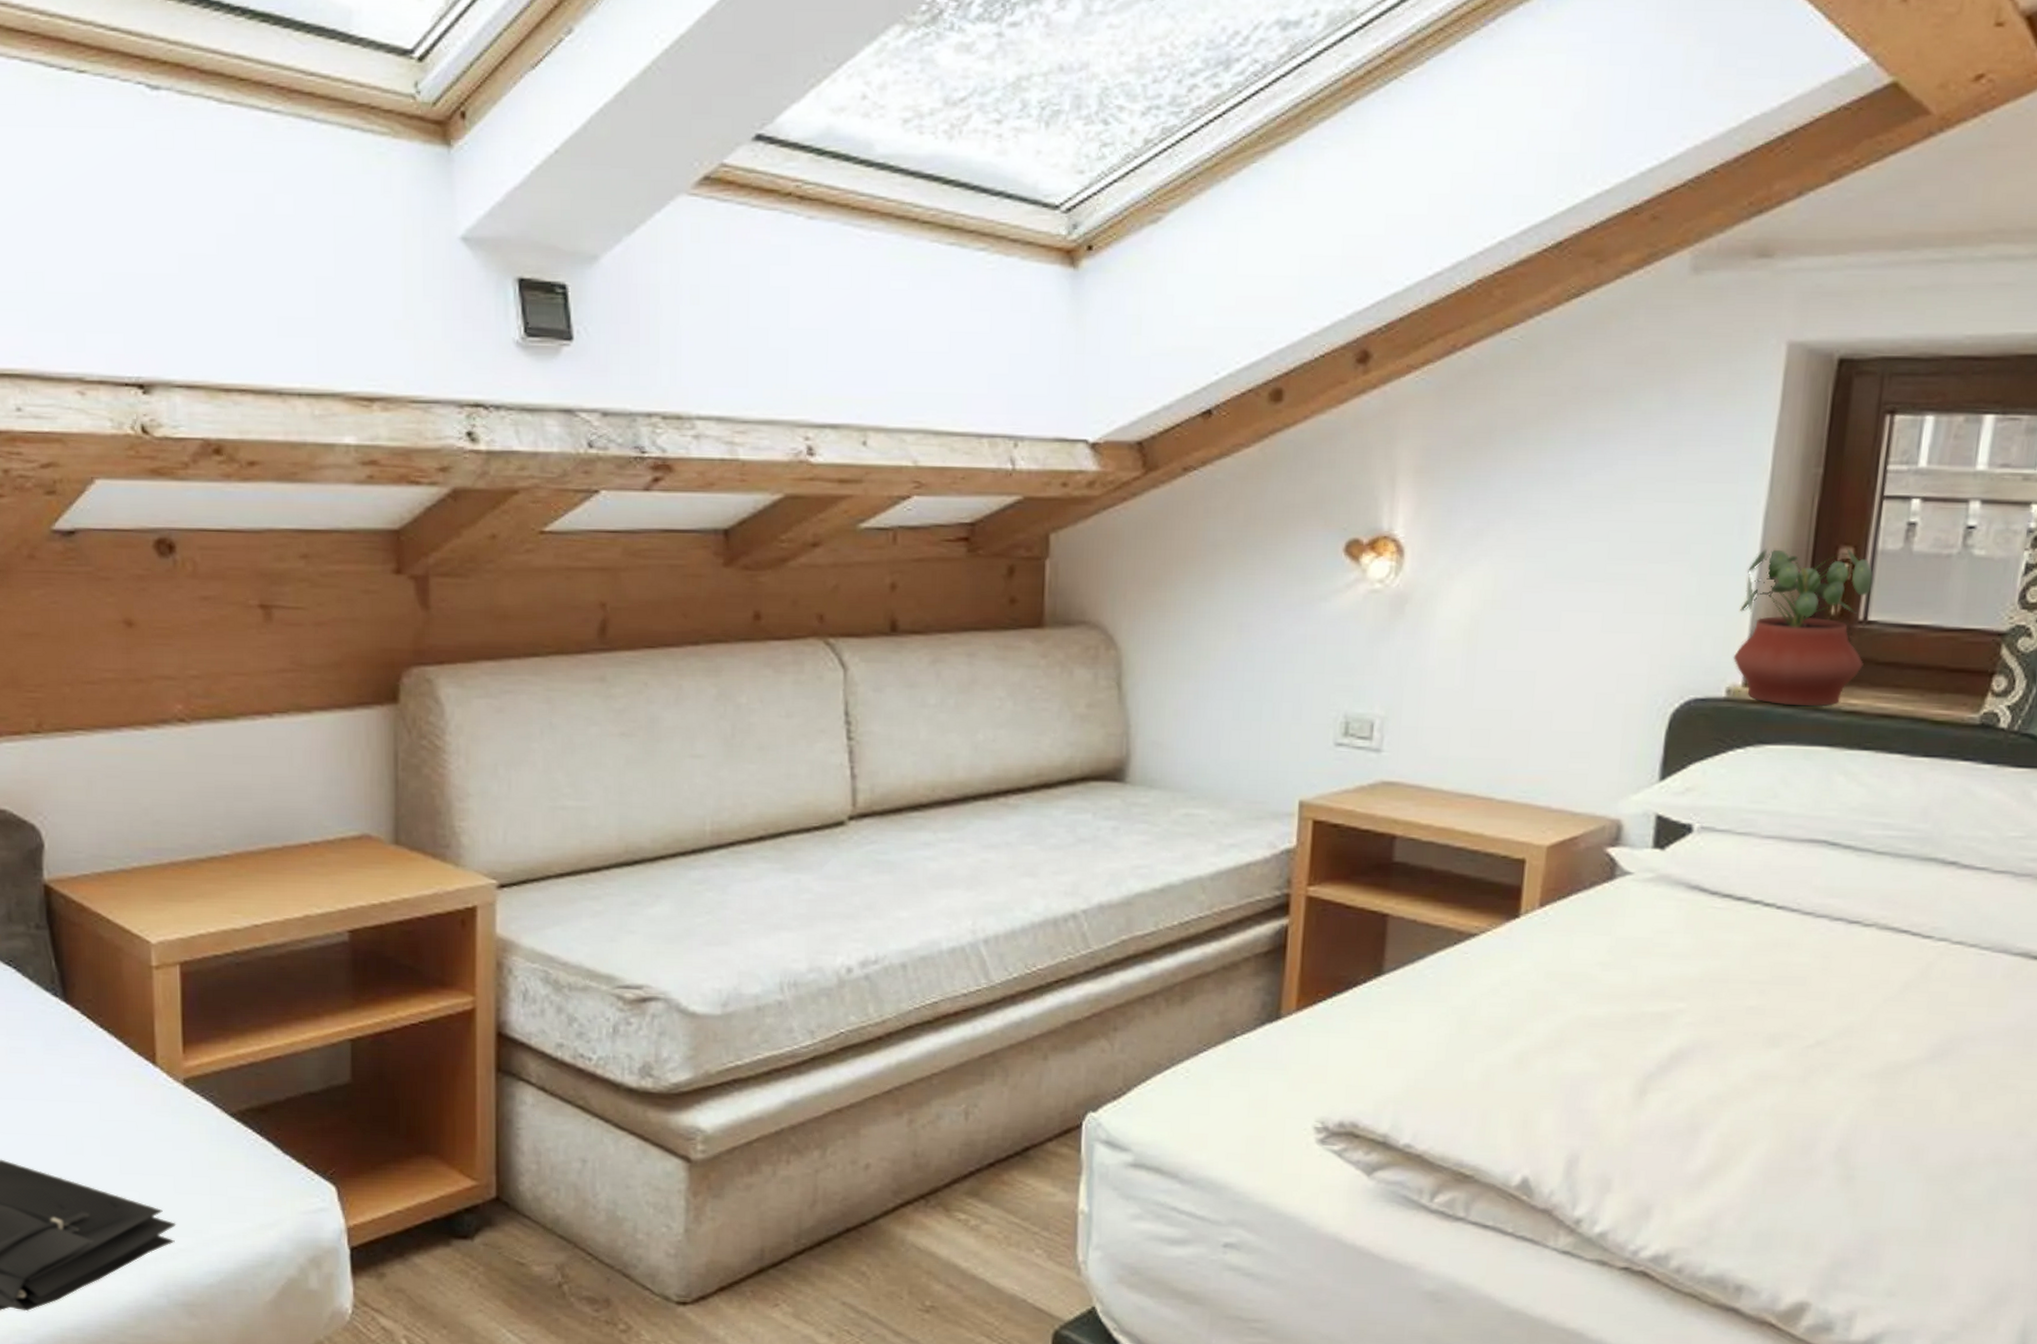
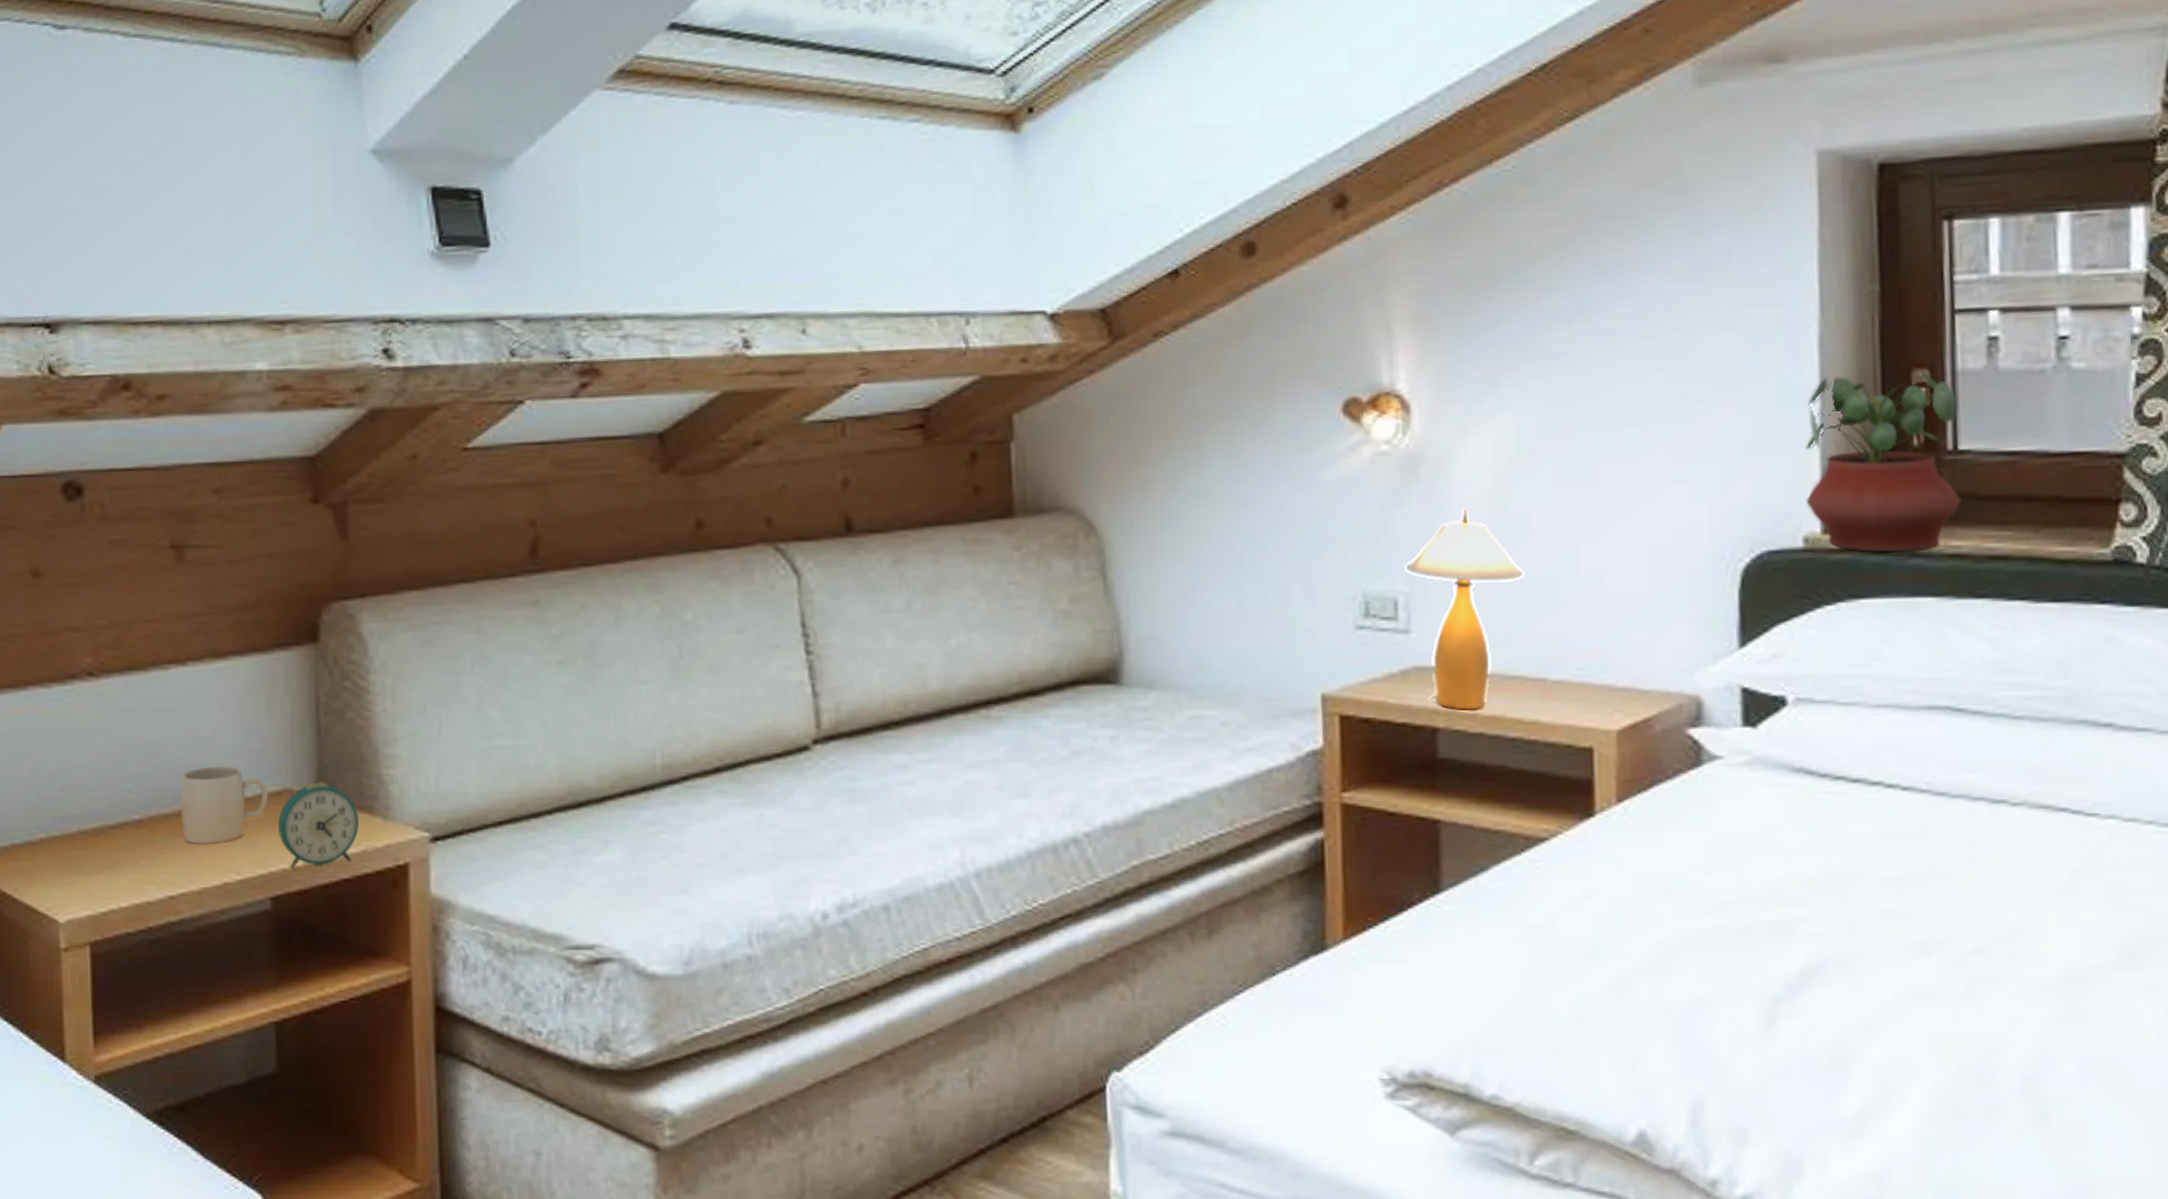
mug: none [265,810,348,880] -> present [179,766,269,844]
alarm clock: none [357,828,432,906] -> present [278,780,359,869]
table lamp: none [1384,646,1484,822] -> present [1406,509,1523,710]

